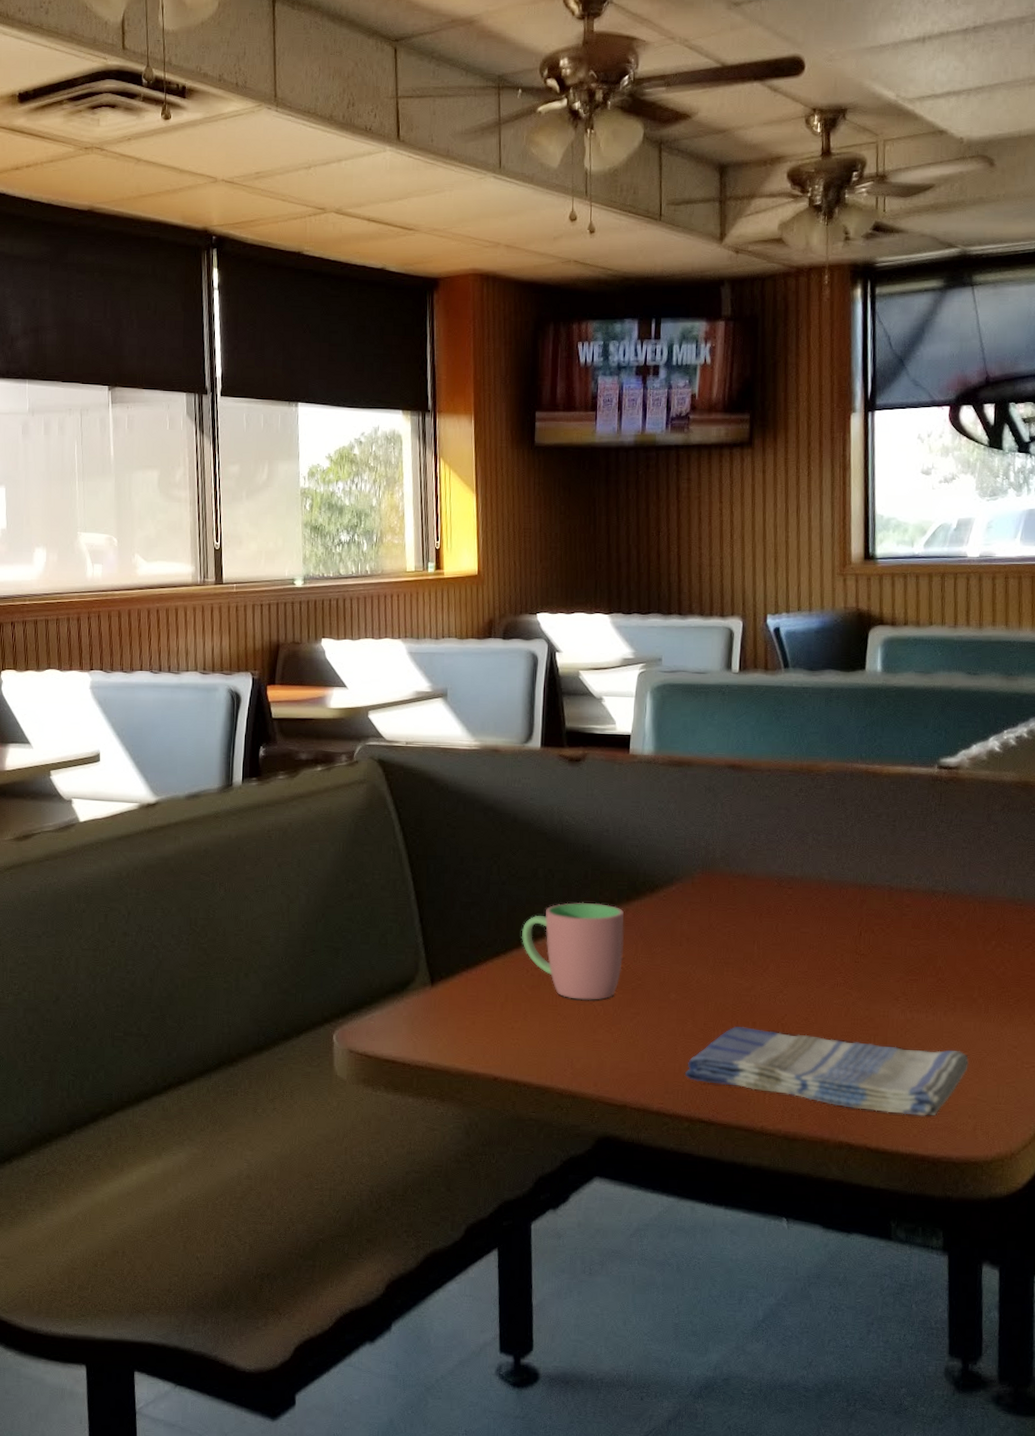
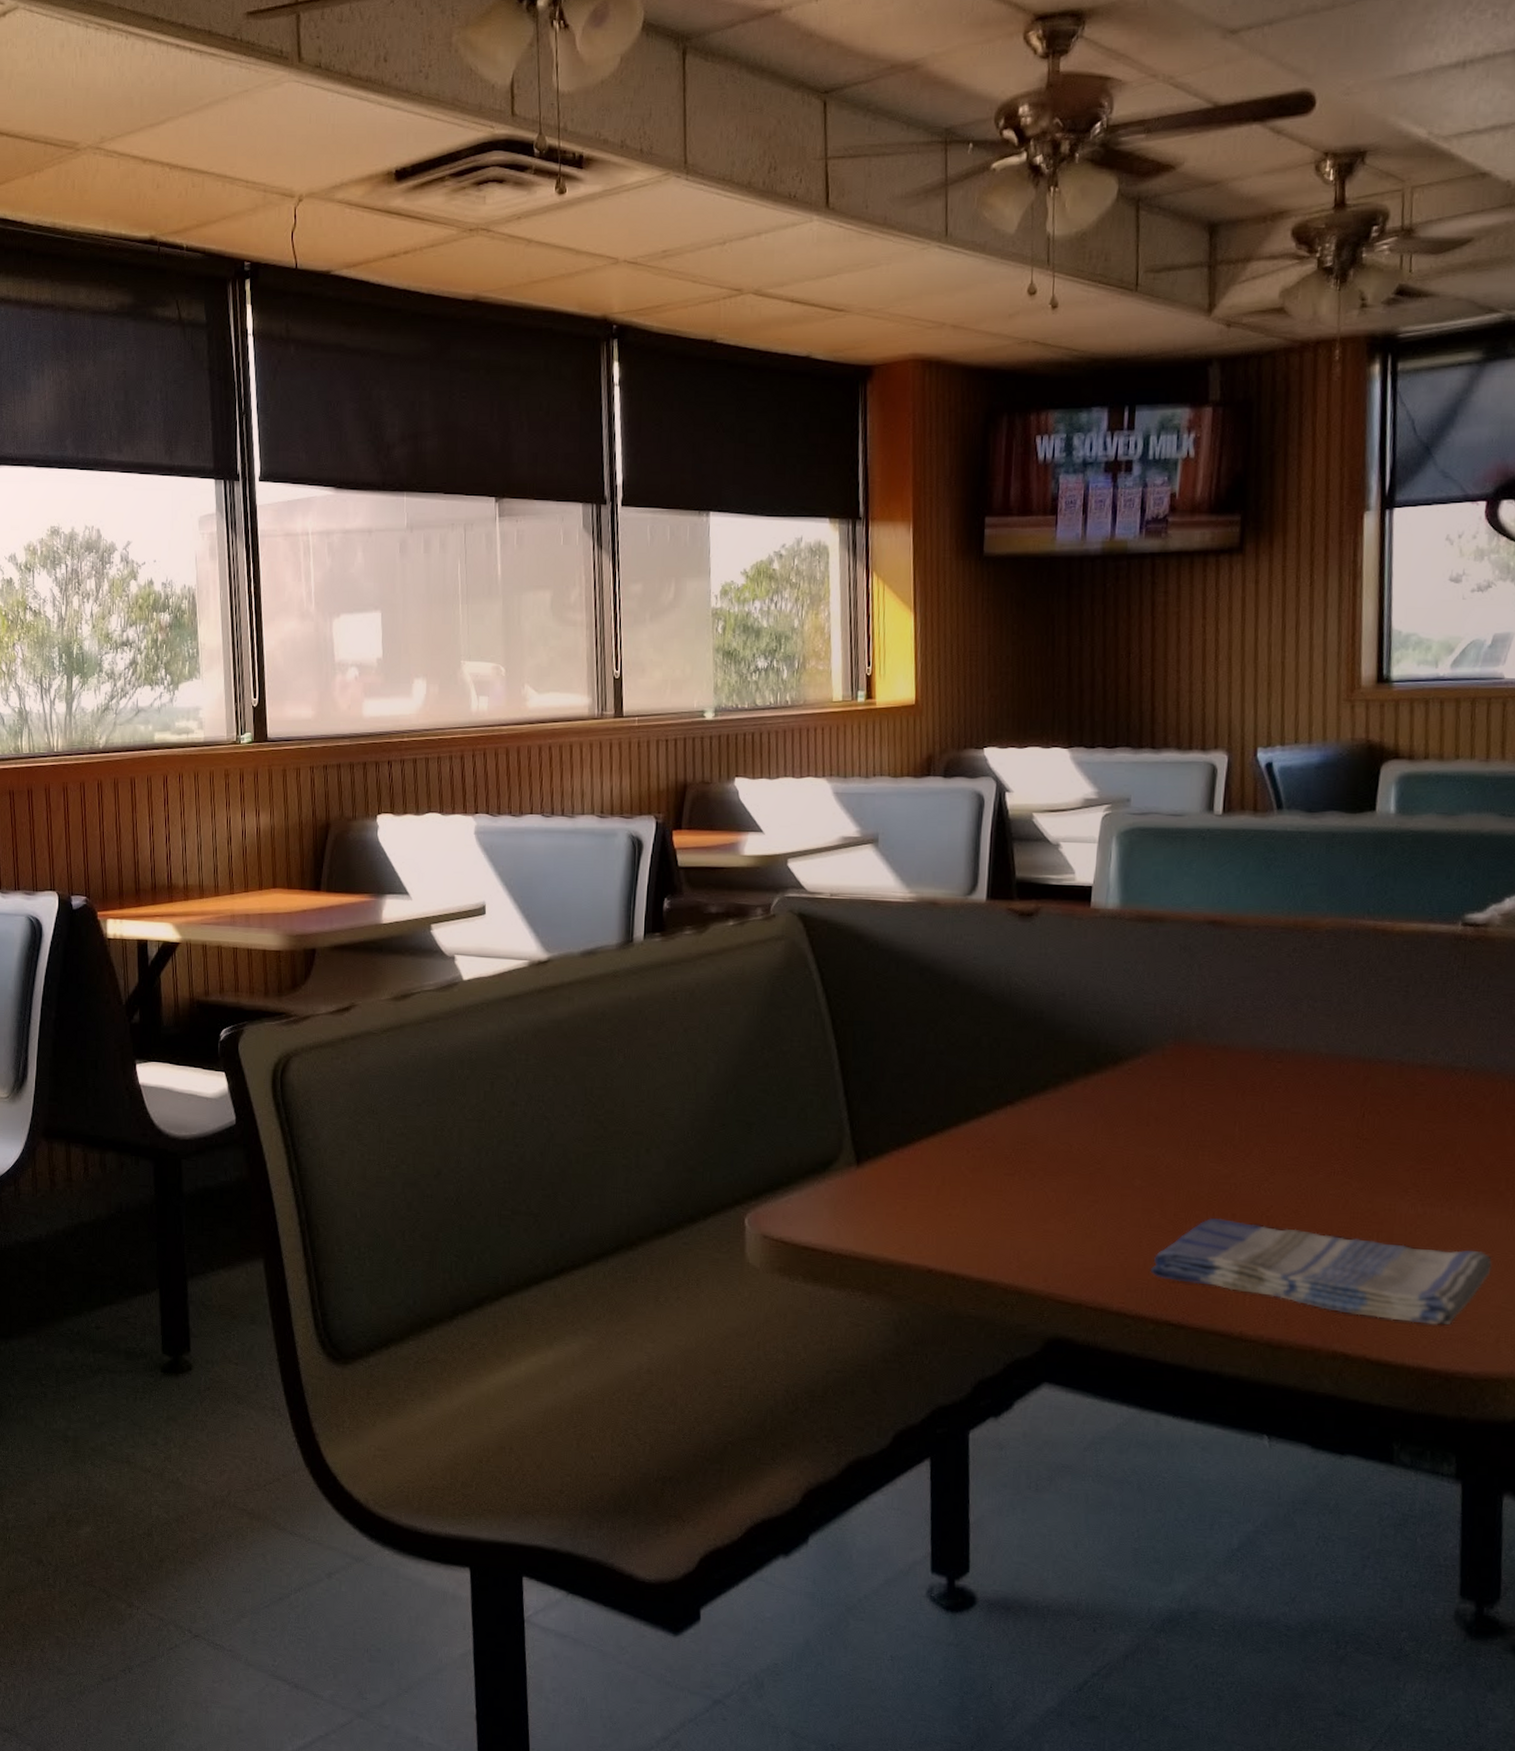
cup: present [521,902,624,1000] -> none [961,1075,1082,1185]

